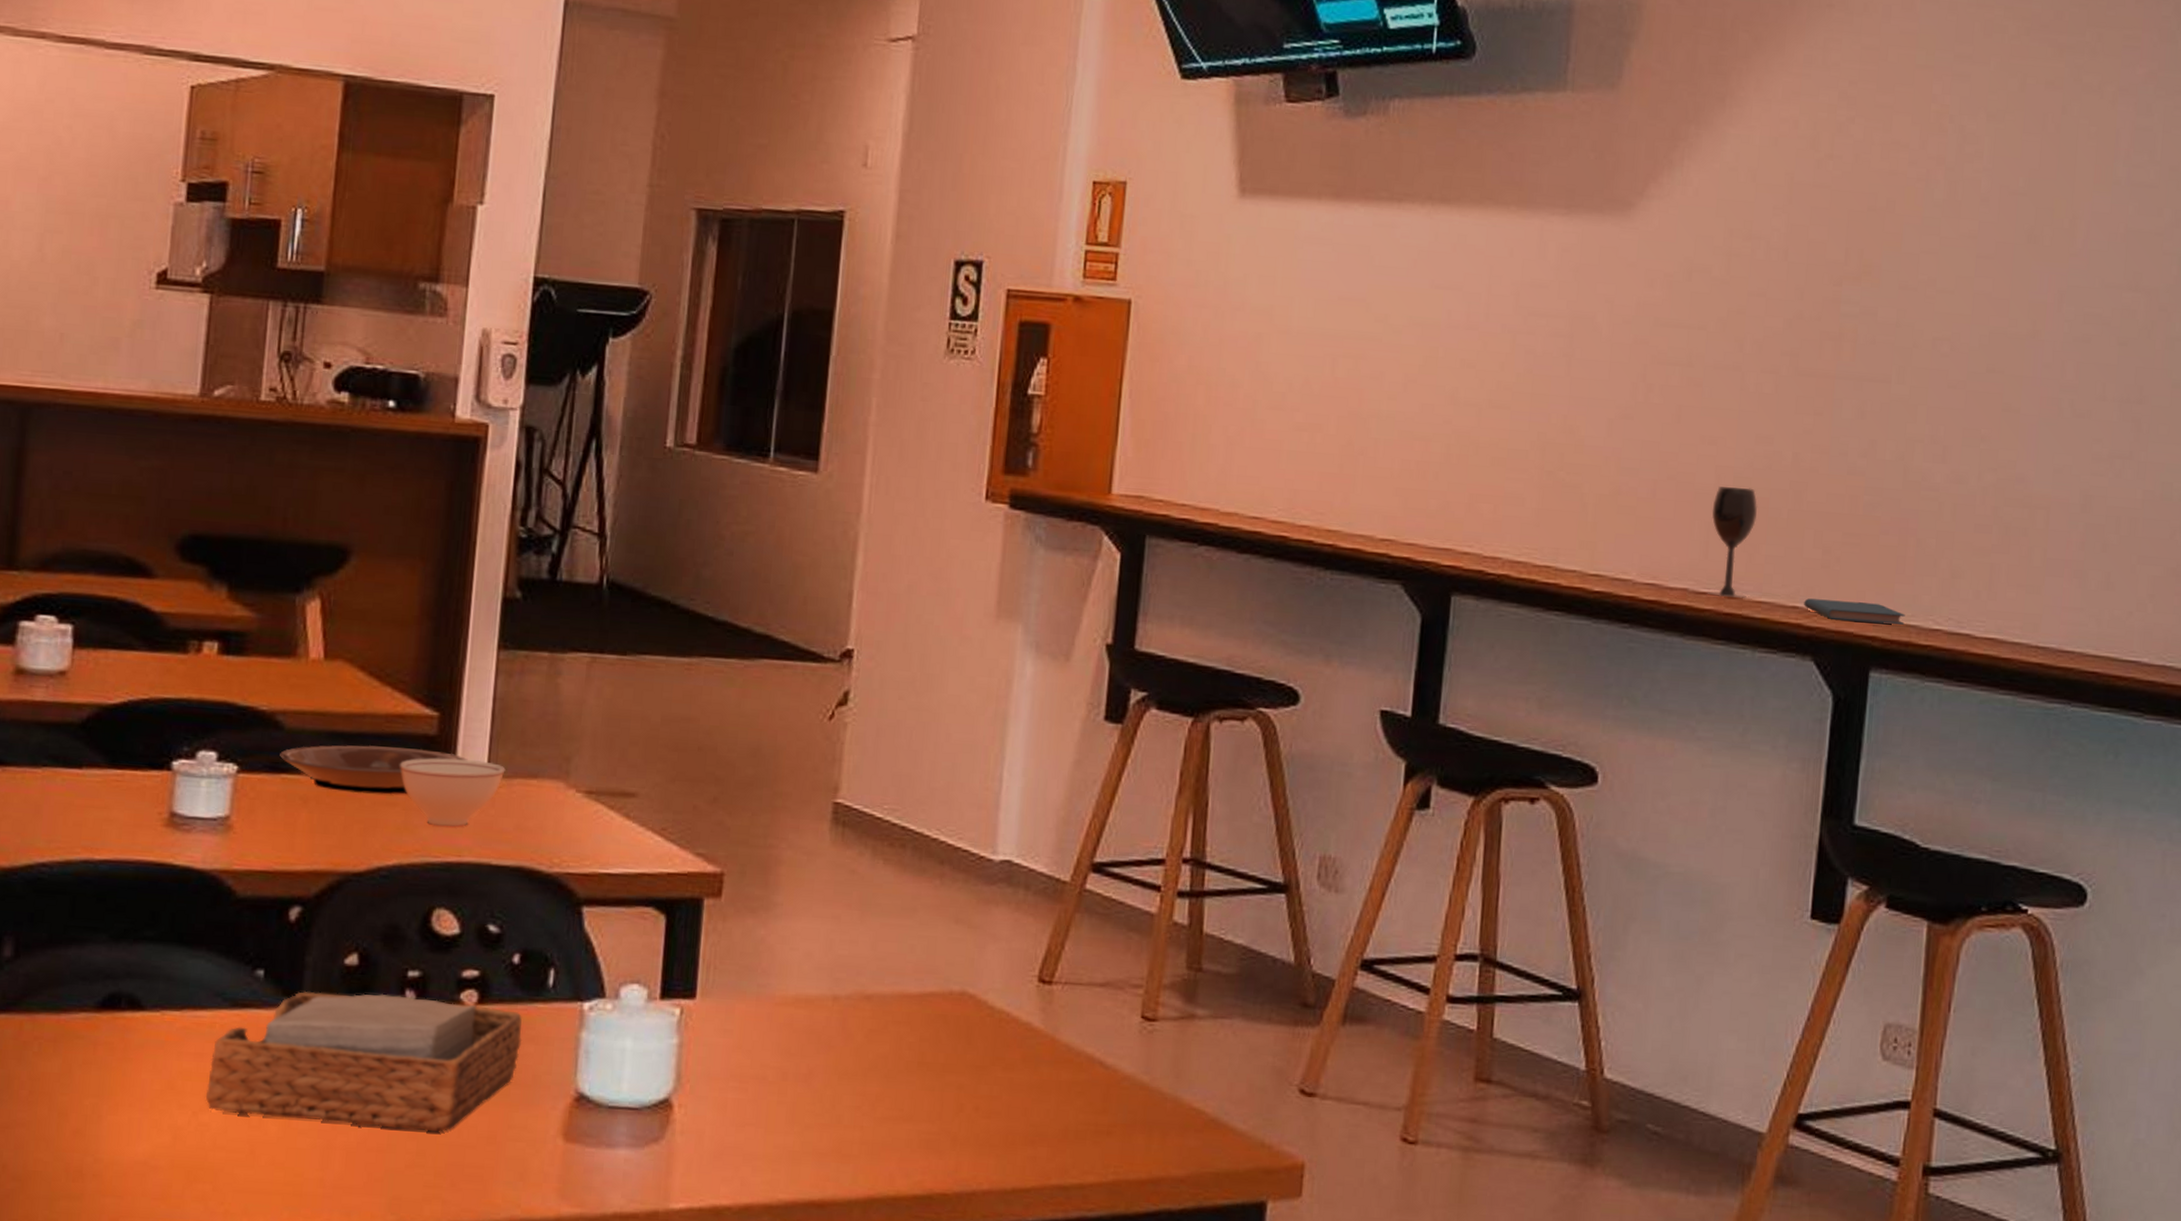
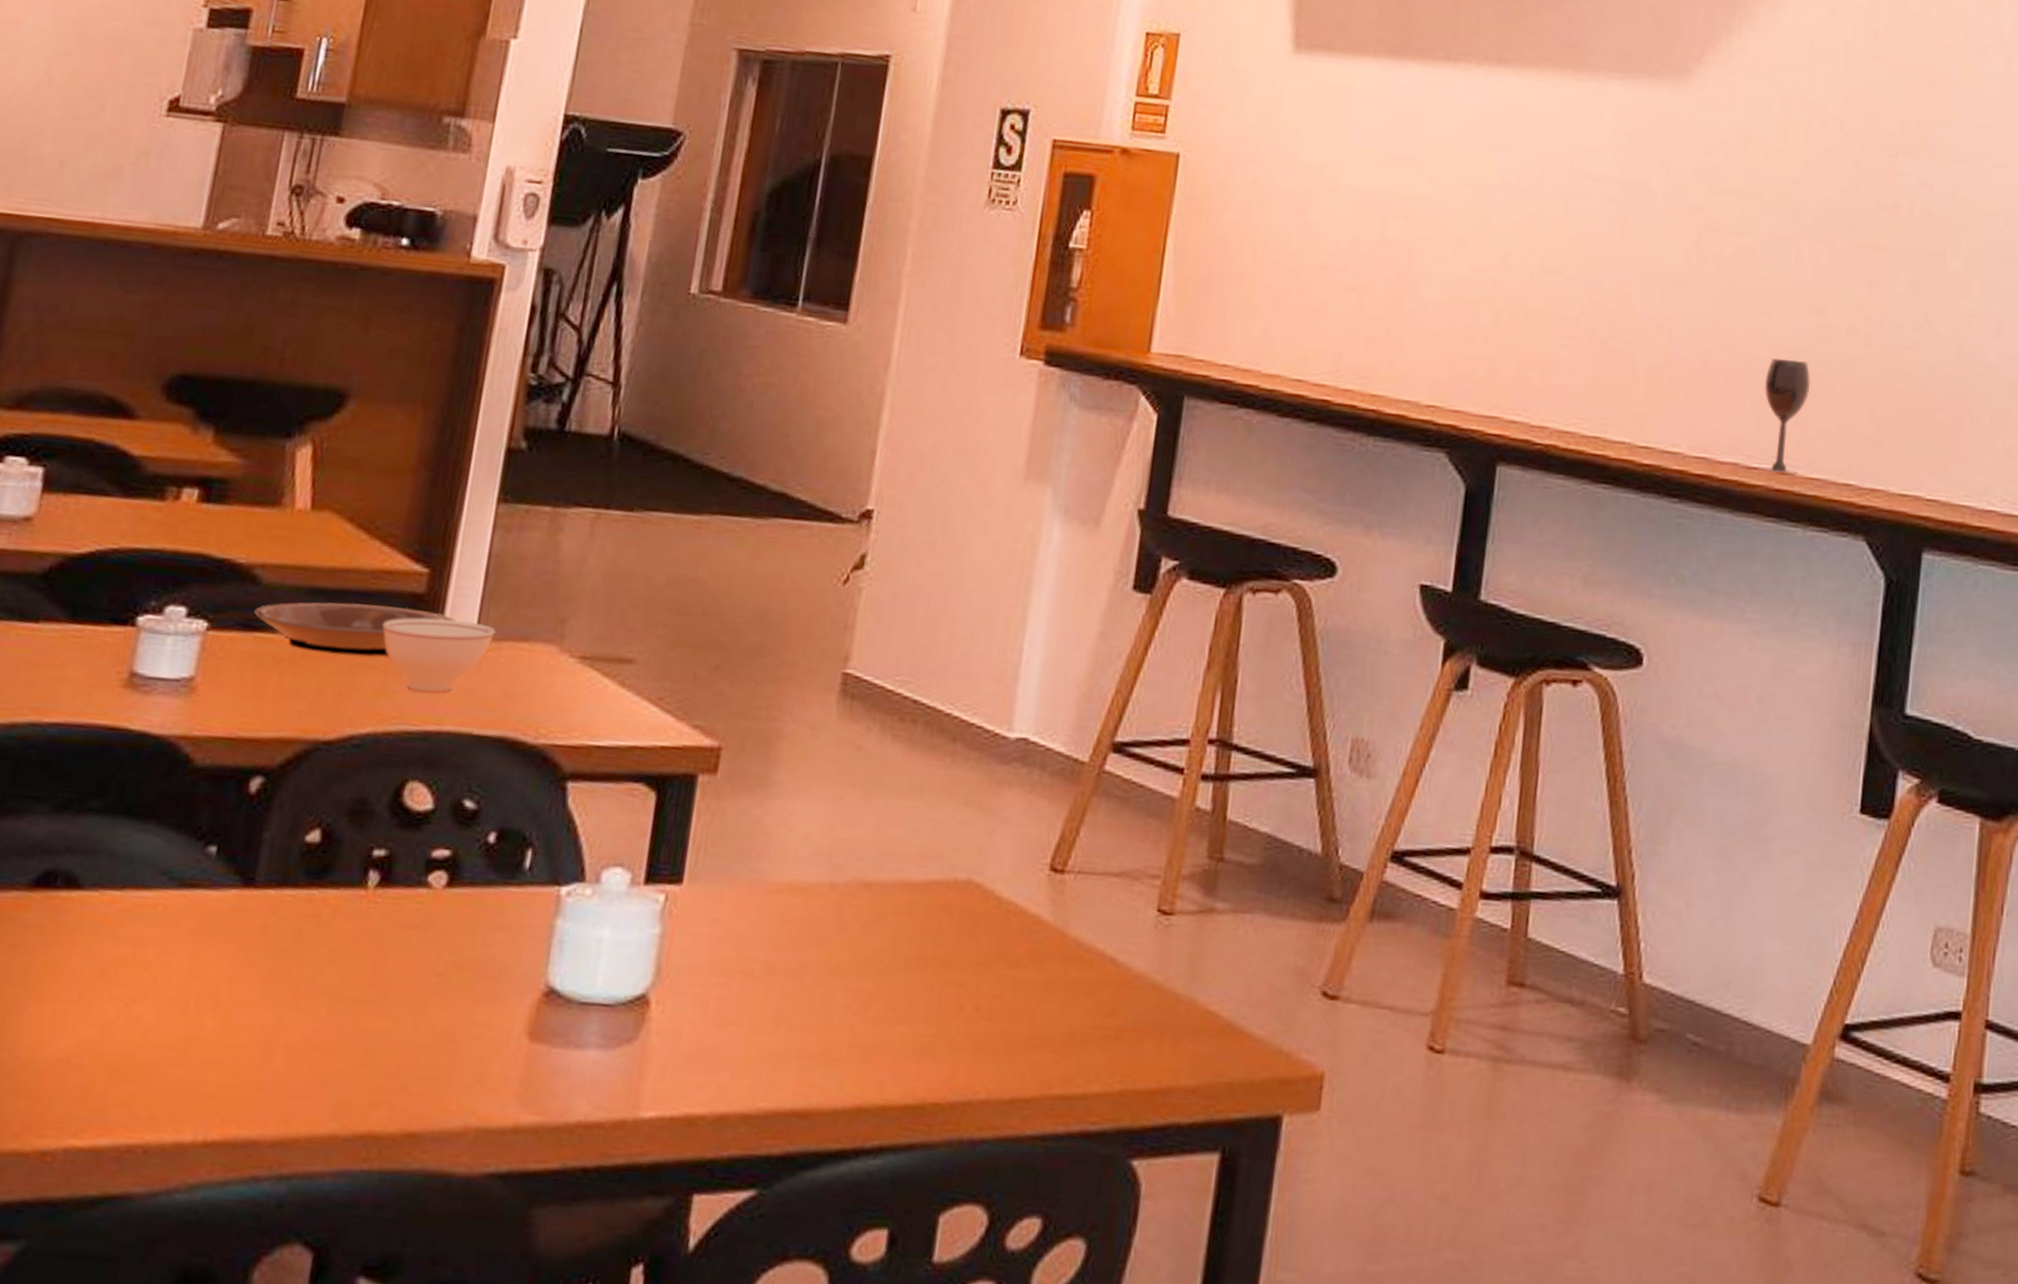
napkin holder: present [205,991,523,1132] -> none [140,871,493,1029]
book: present [1804,598,1905,625] -> none [1856,476,1959,505]

